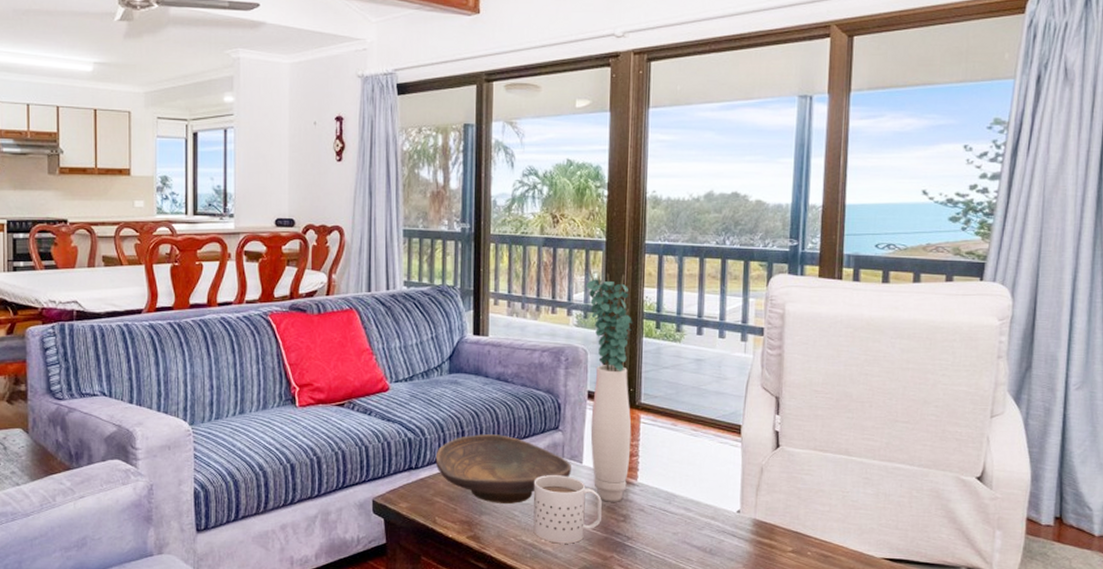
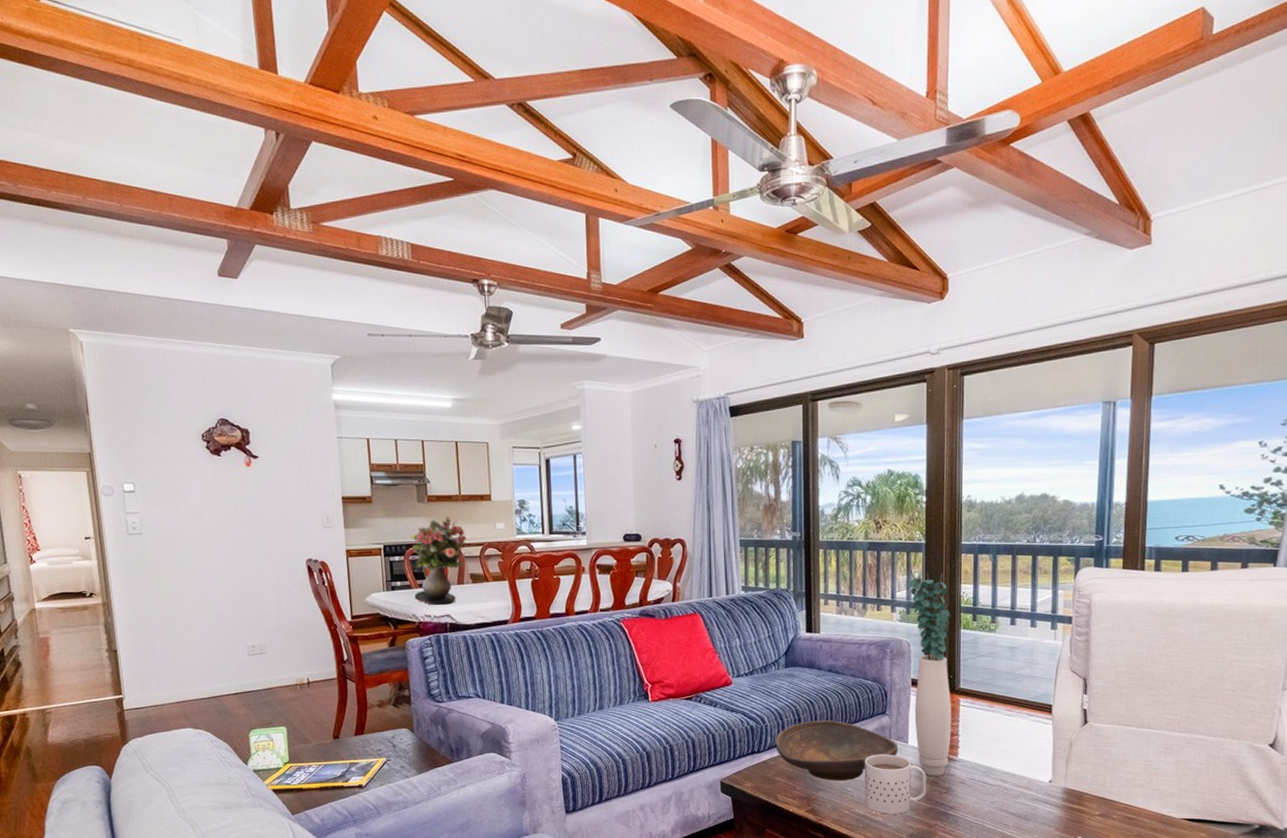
bouquet: none [37,190,101,290] -> present [410,516,467,605]

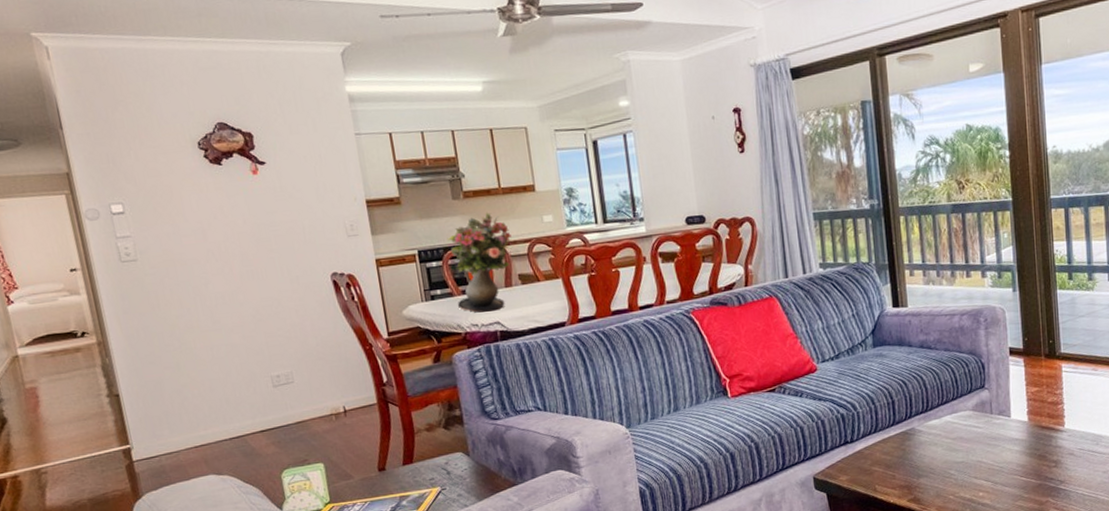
decorative bowl: present [775,720,898,781] -> none [869,399,1001,466]
mug: present [864,754,926,814] -> none [966,431,1034,496]
vase: present [907,570,952,777] -> none [997,230,1056,451]

